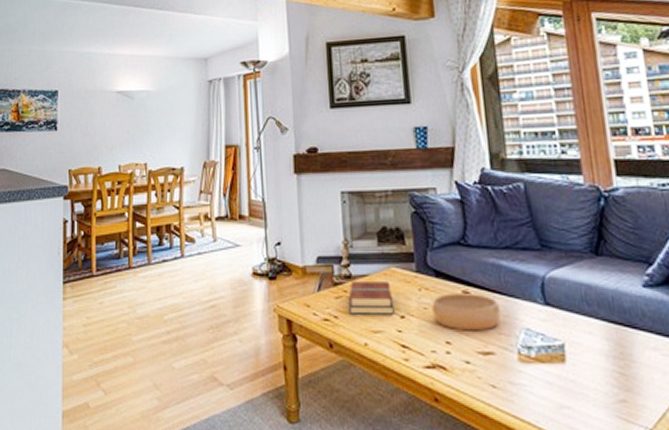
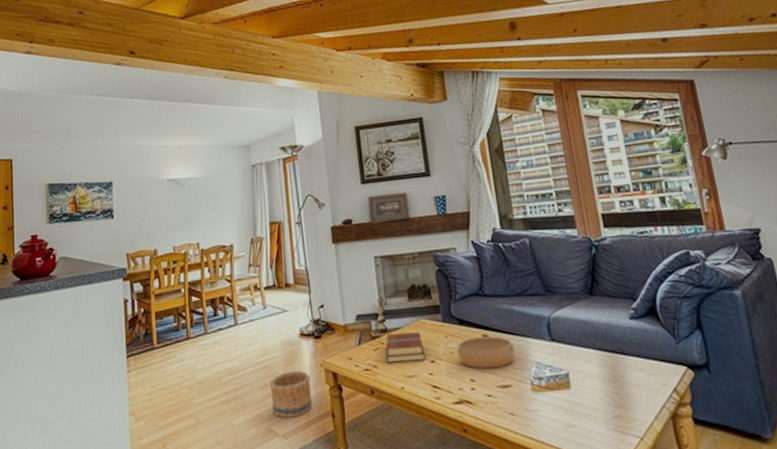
basket: none [217,314,263,366] -> present [270,370,313,418]
picture frame: none [337,121,384,155] -> present [368,193,410,225]

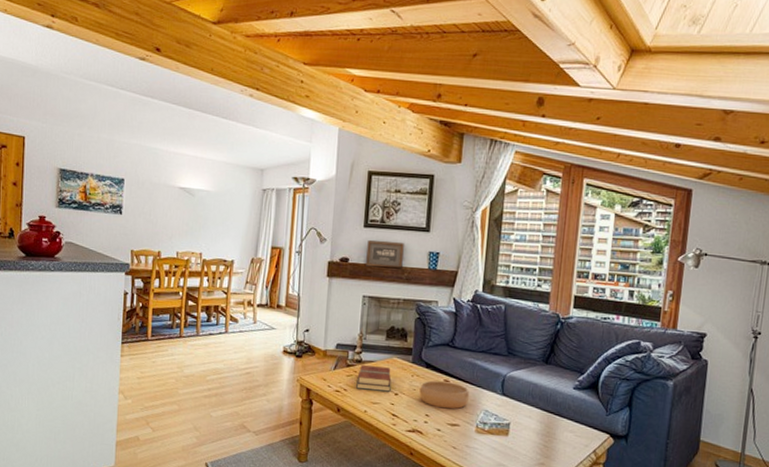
basket: present [270,370,313,418] -> none [248,380,286,420]

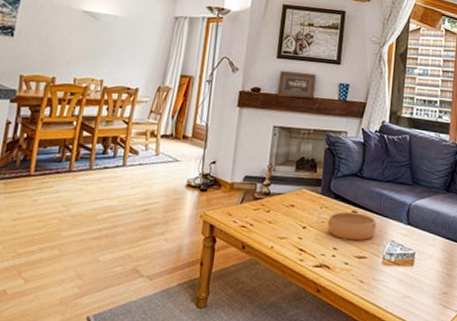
books: present [356,365,392,392] -> none [263,198,300,225]

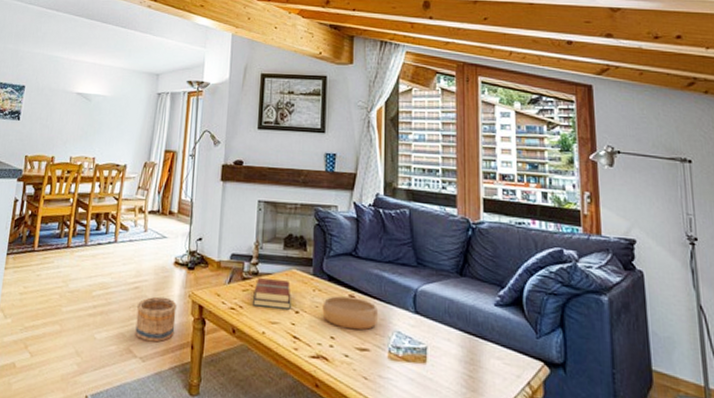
basket: none [142,217,188,261] -> present [135,296,177,343]
books: none [263,198,300,225] -> present [253,278,291,310]
picture frame: present [277,71,316,100] -> none [261,142,299,172]

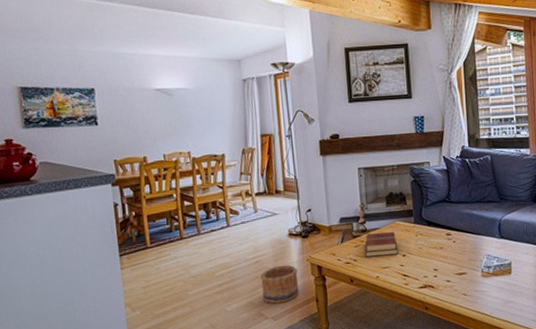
bowl: present [322,296,379,331] -> none [425,235,472,261]

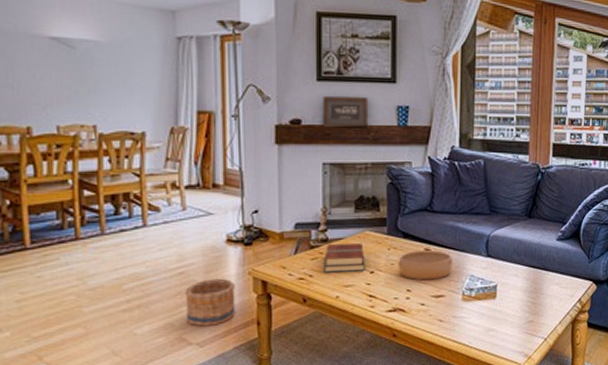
picture frame: none [354,112,391,140] -> present [323,97,367,128]
bowl: none [425,235,472,261] -> present [398,250,454,281]

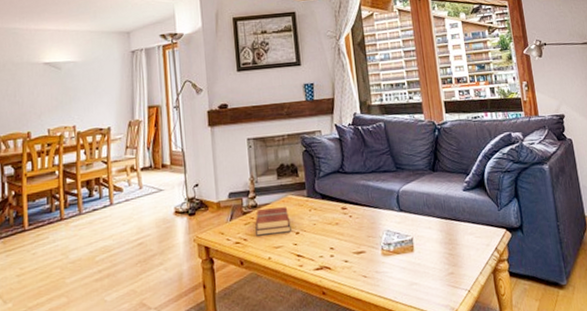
basket: present [186,278,236,327] -> none [144,246,185,292]
picture frame: present [323,97,367,128] -> none [243,80,281,109]
bowl: present [398,250,454,281] -> none [319,208,370,238]

